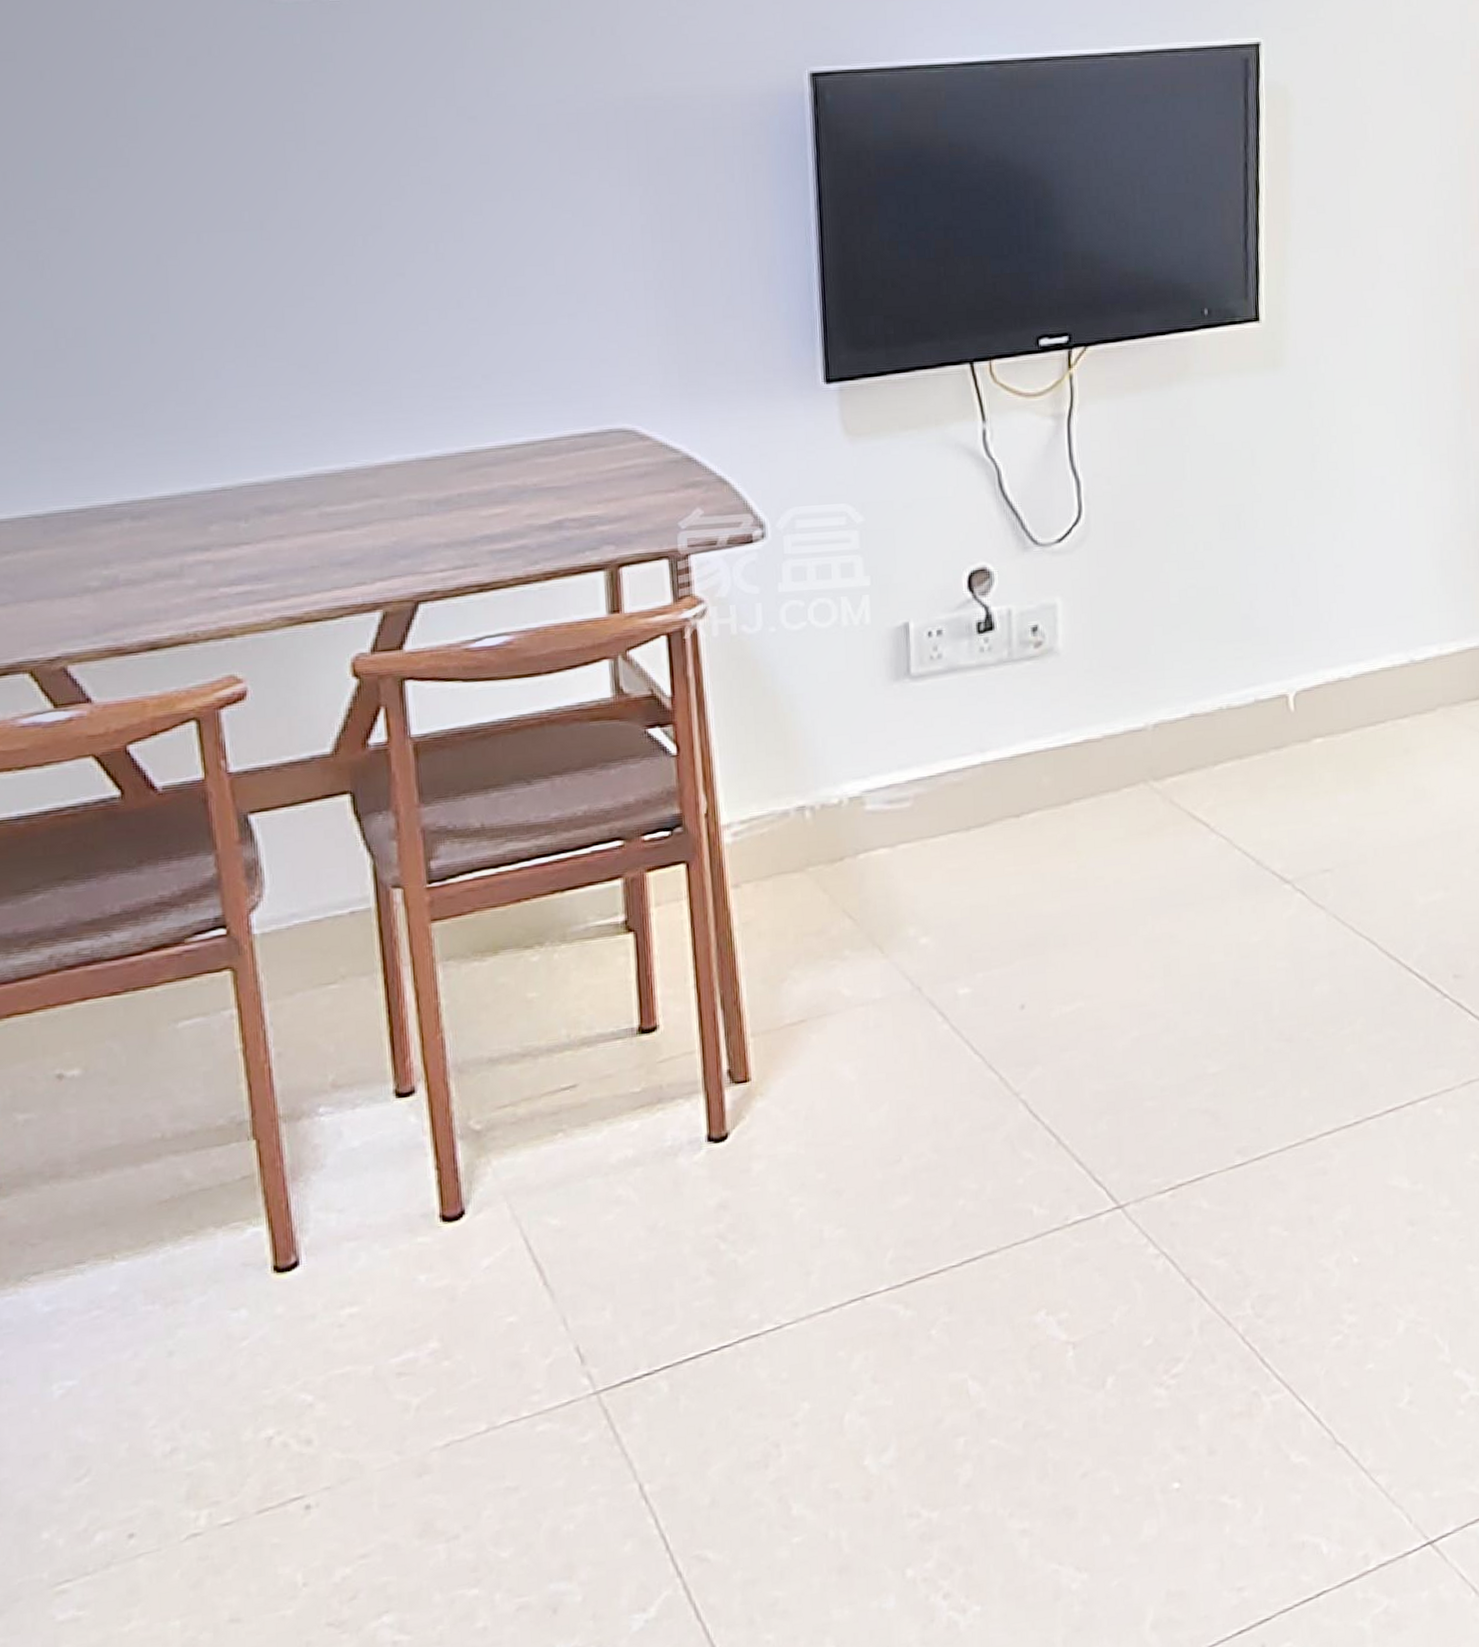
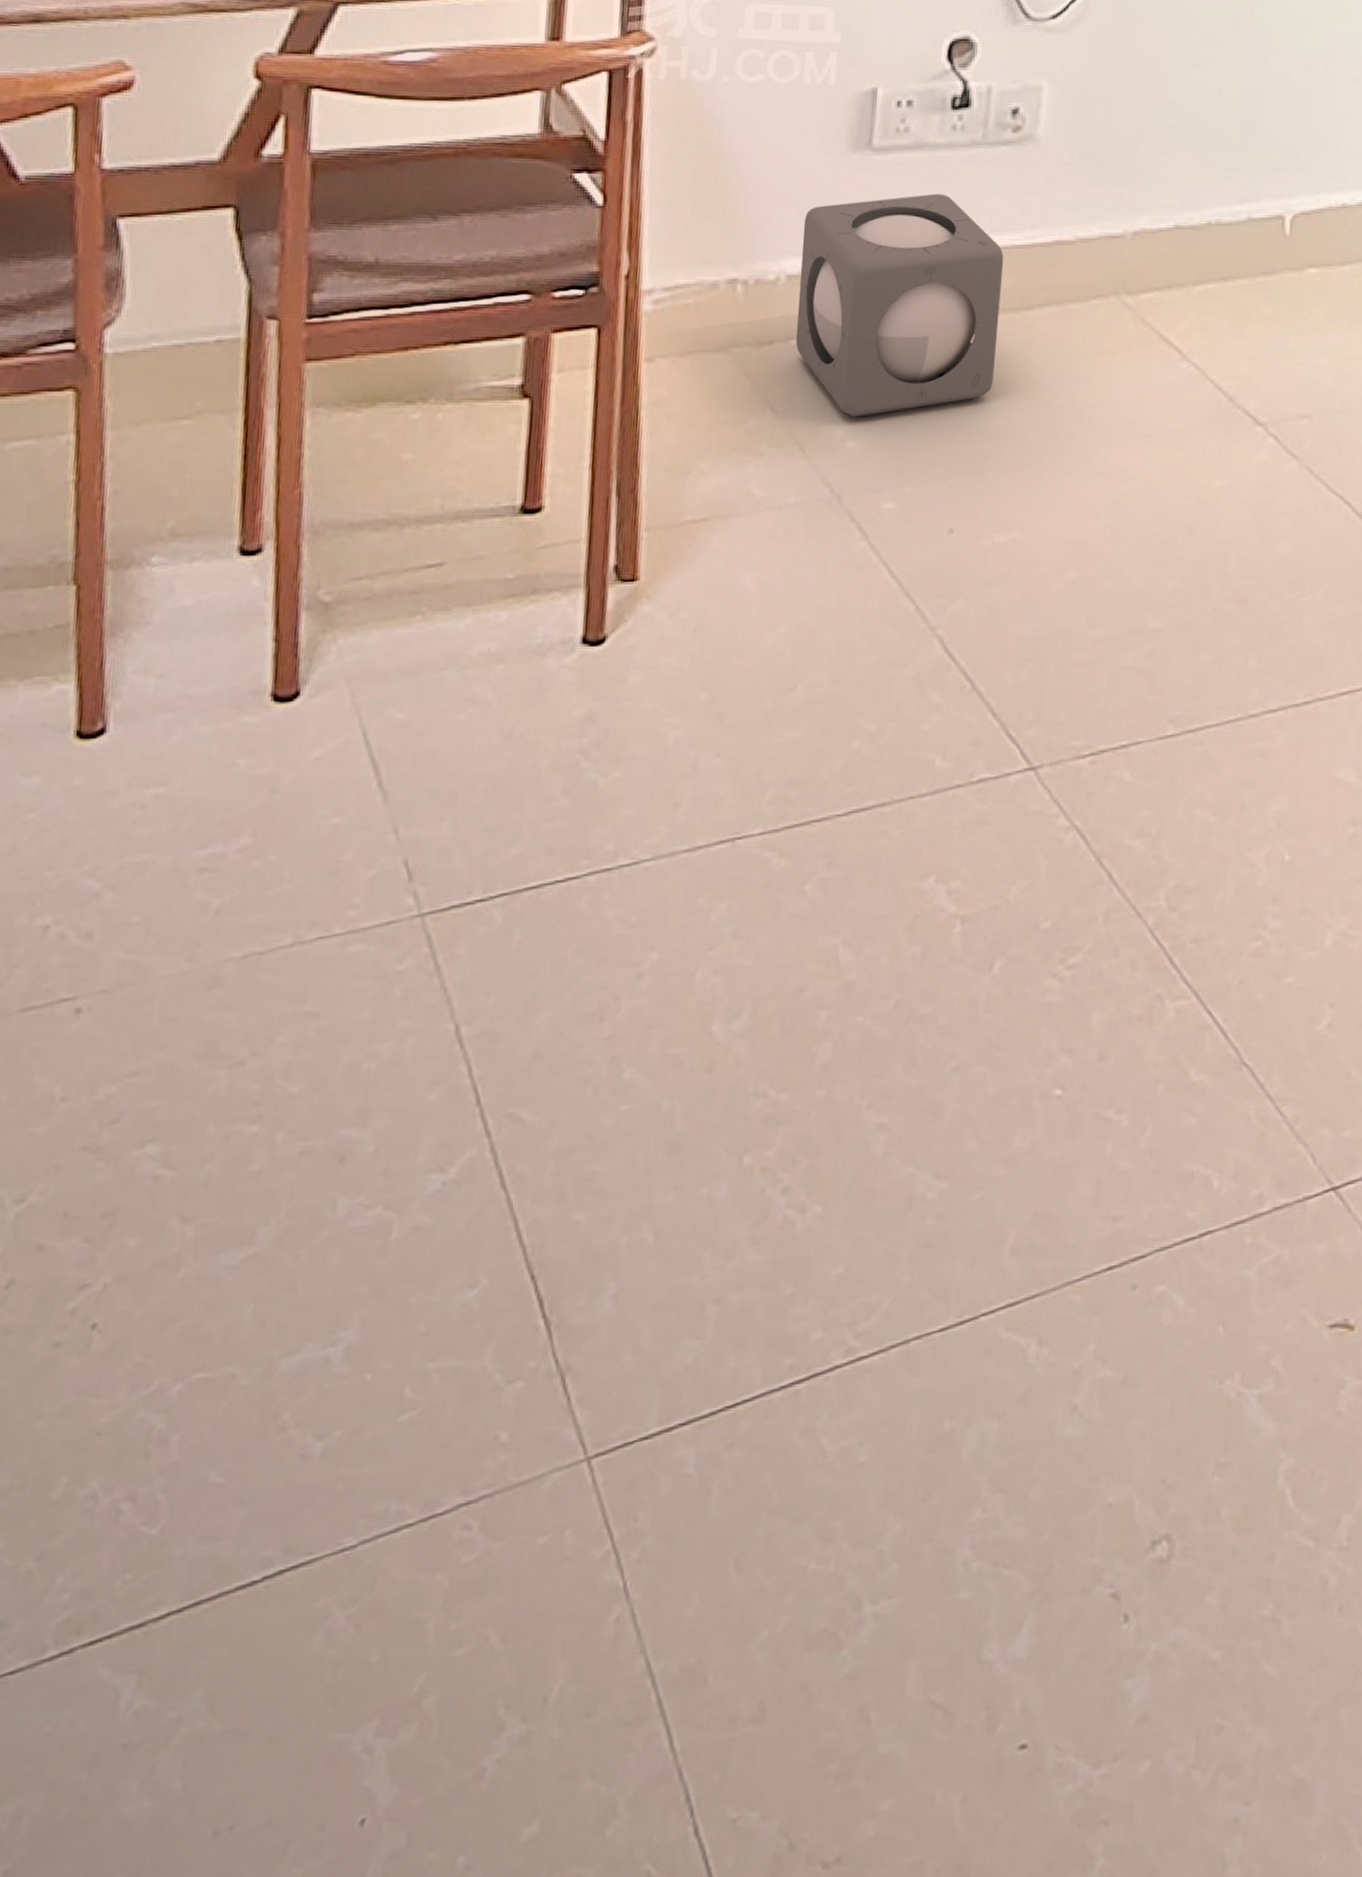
speaker: none [857,710,1044,917] -> present [795,193,1004,418]

